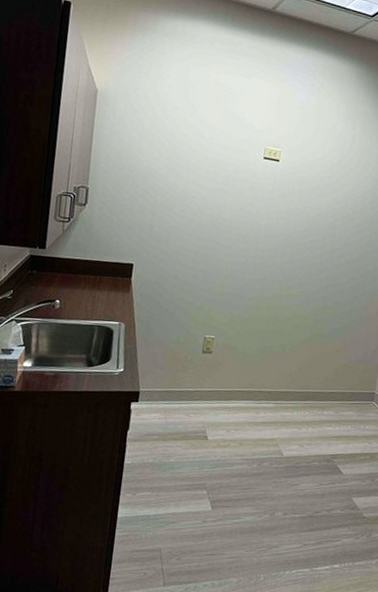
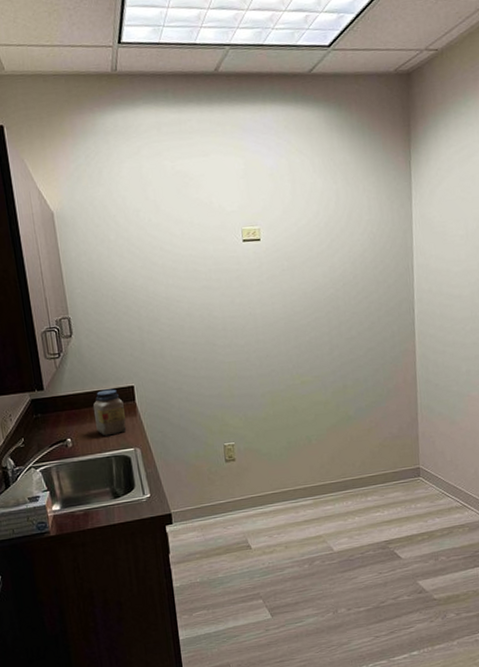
jar: none [87,261,120,306] -> present [92,389,127,436]

